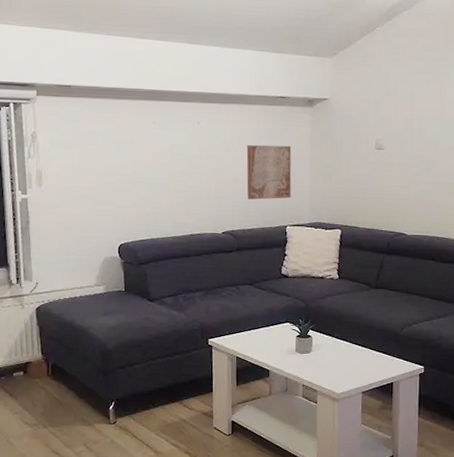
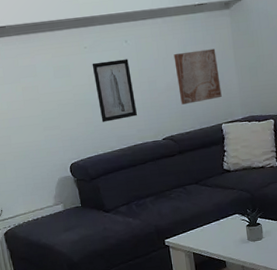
wall art: none [158,140,200,205] -> present [92,59,138,122]

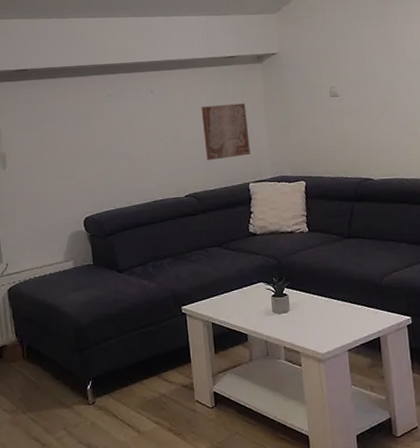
wall art: present [92,59,138,122] -> none [114,109,160,175]

